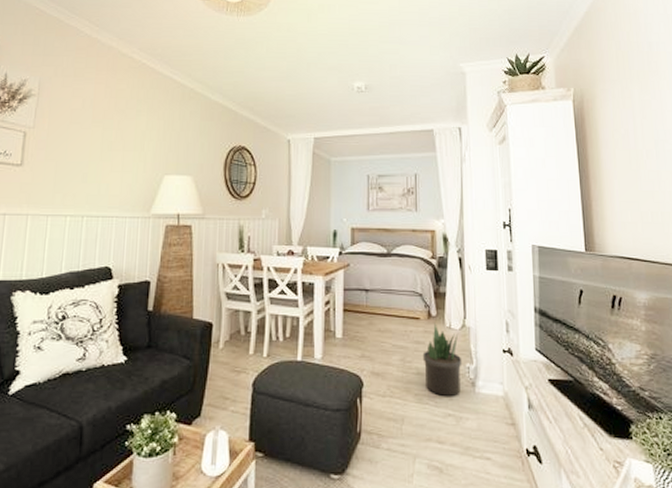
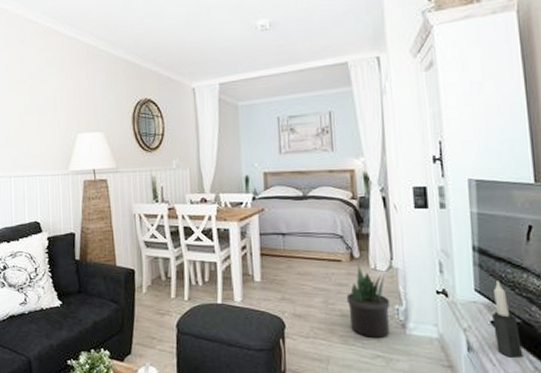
candle: none [549,340,575,414] -> present [491,280,524,358]

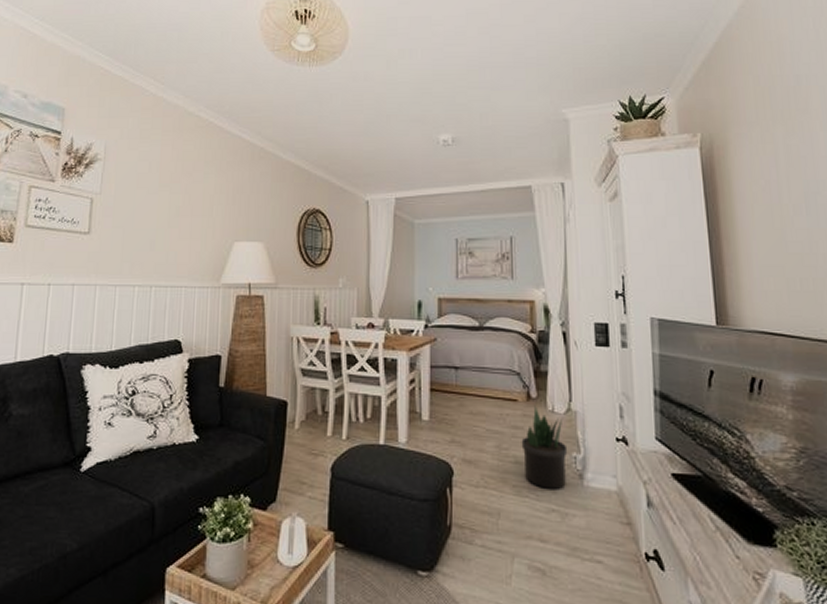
candle: present [491,280,524,358] -> none [672,429,705,515]

